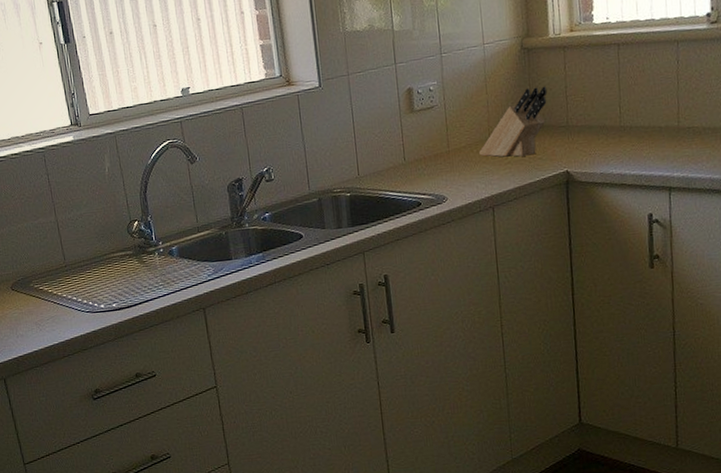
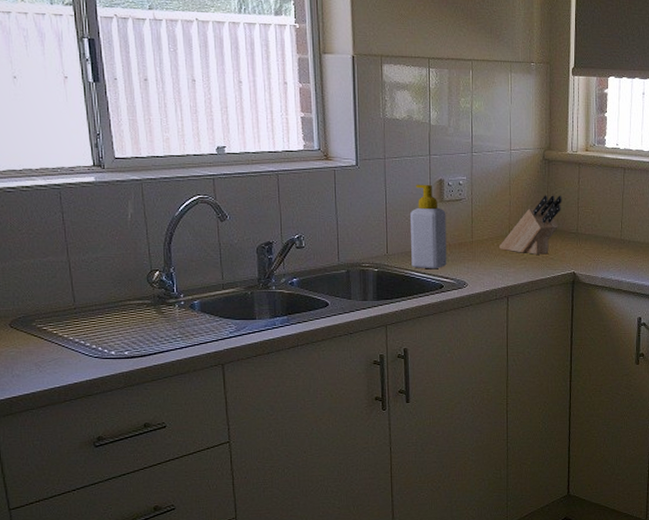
soap bottle: none [380,95,423,188] -> present [410,184,447,270]

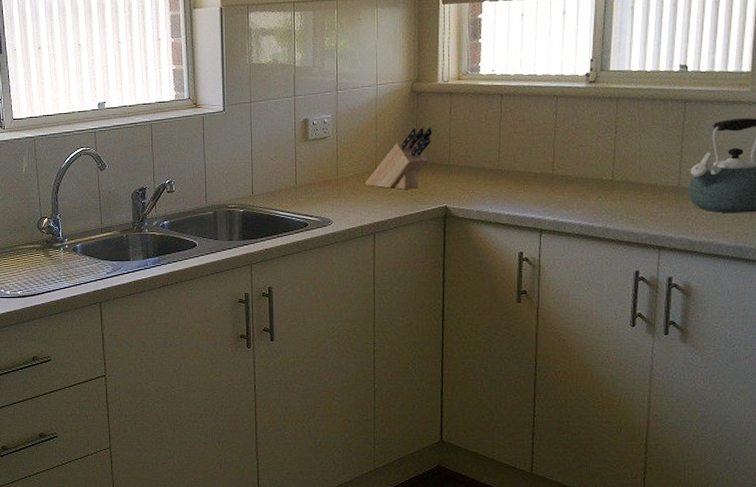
soap bottle: present [410,184,447,270] -> none [275,124,312,208]

